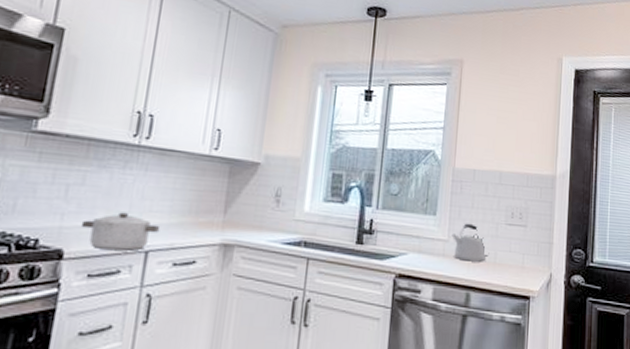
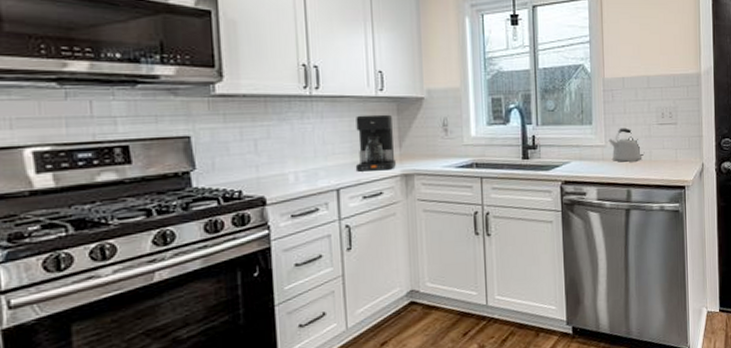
cooking pot: present [80,212,161,251] -> none [275,157,346,192]
coffee maker: none [171,173,222,237] -> present [355,114,396,172]

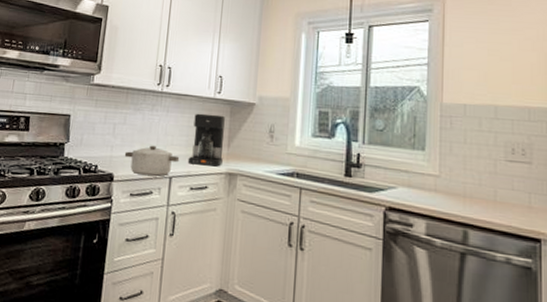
cooking pot: none [275,157,346,192] -> present [124,145,180,176]
kettle: present [608,128,644,163] -> none [443,158,486,201]

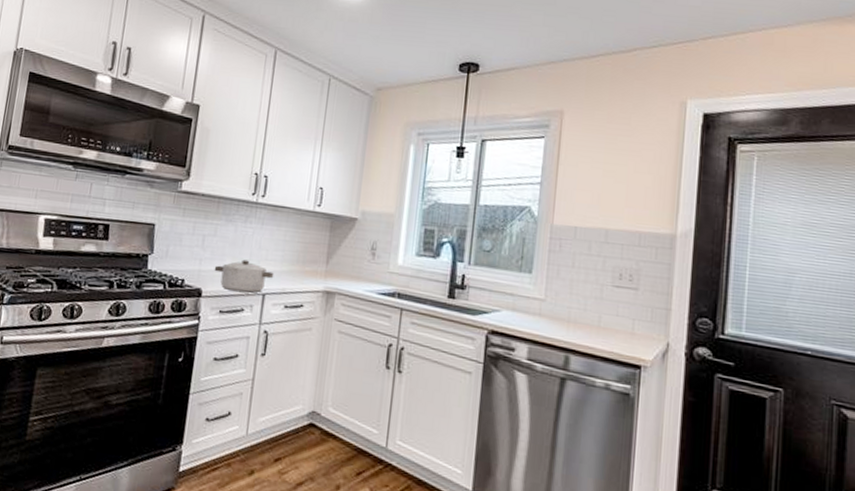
coffee maker: present [187,113,225,167] -> none [282,226,324,285]

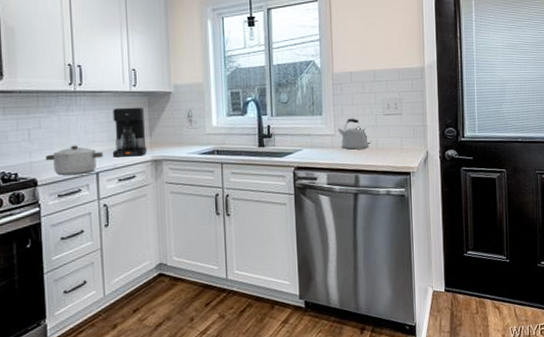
coffee maker: none [282,226,324,285] -> present [112,107,147,158]
kettle: none [549,283,591,326] -> present [337,118,371,151]

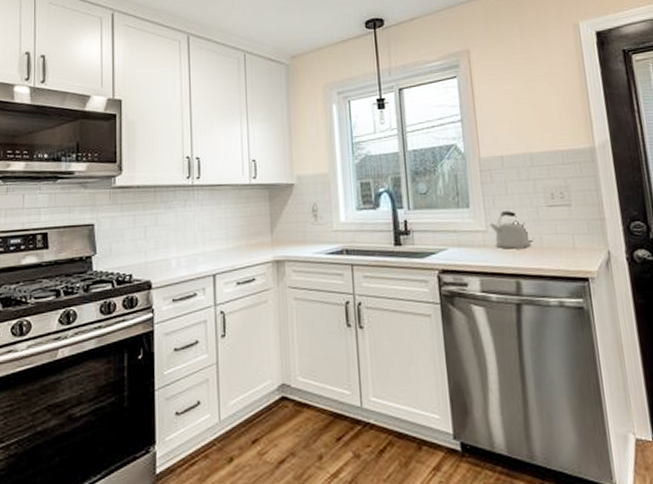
cooking pot: present [45,145,104,175] -> none [160,243,222,277]
coffee maker: present [112,107,147,158] -> none [230,201,268,258]

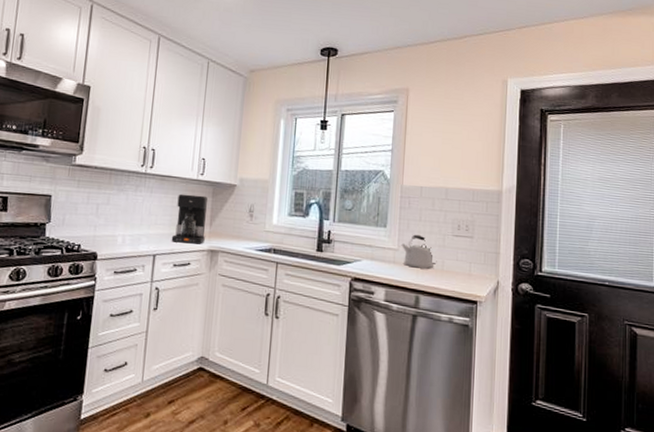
coffee maker: none [230,201,268,258] -> present [171,194,207,244]

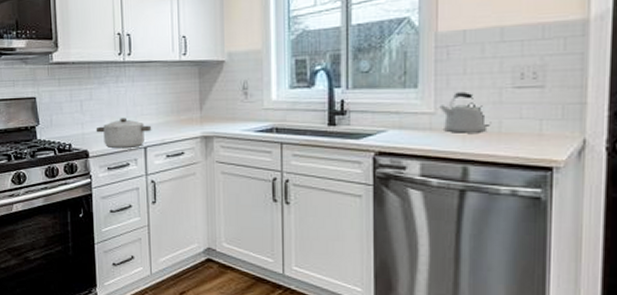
cooking pot: none [108,224,164,254] -> present [95,118,152,148]
coffee maker: present [171,194,207,244] -> none [160,78,196,132]

